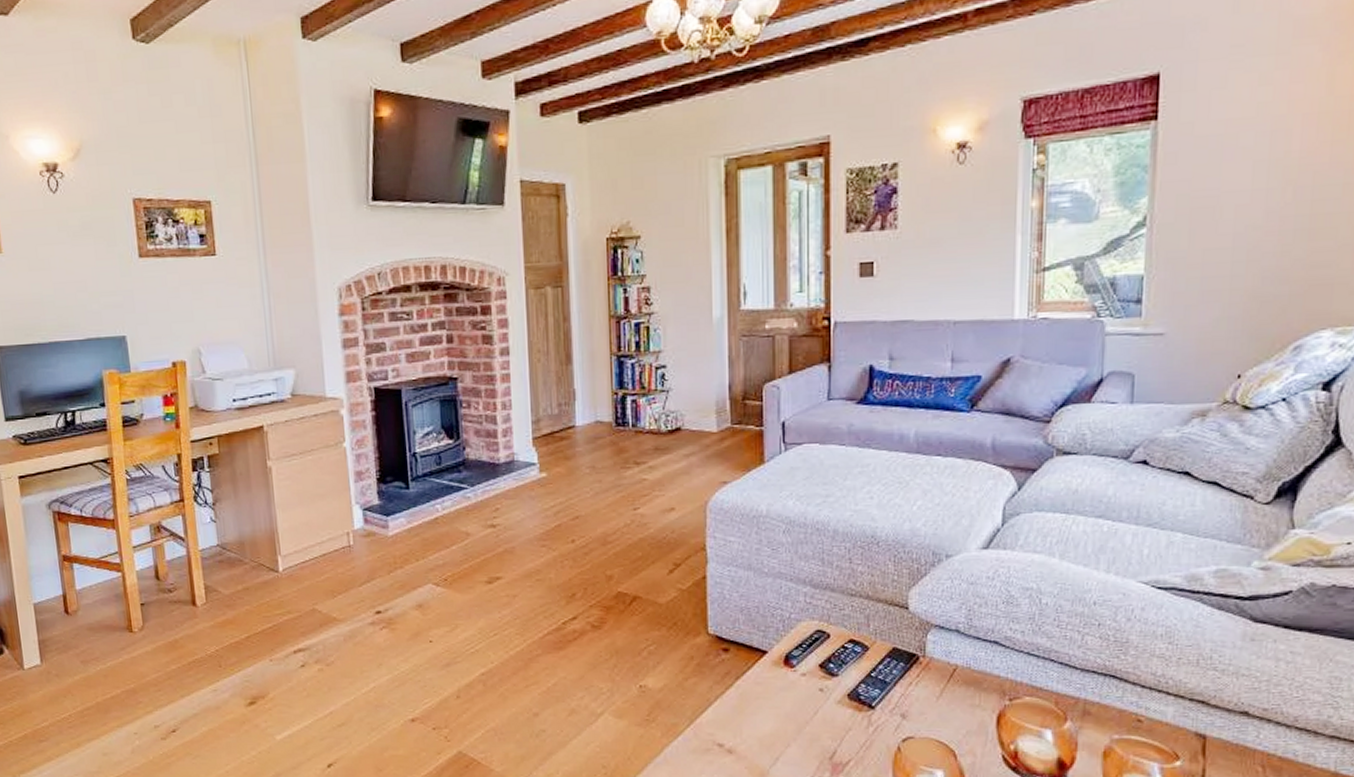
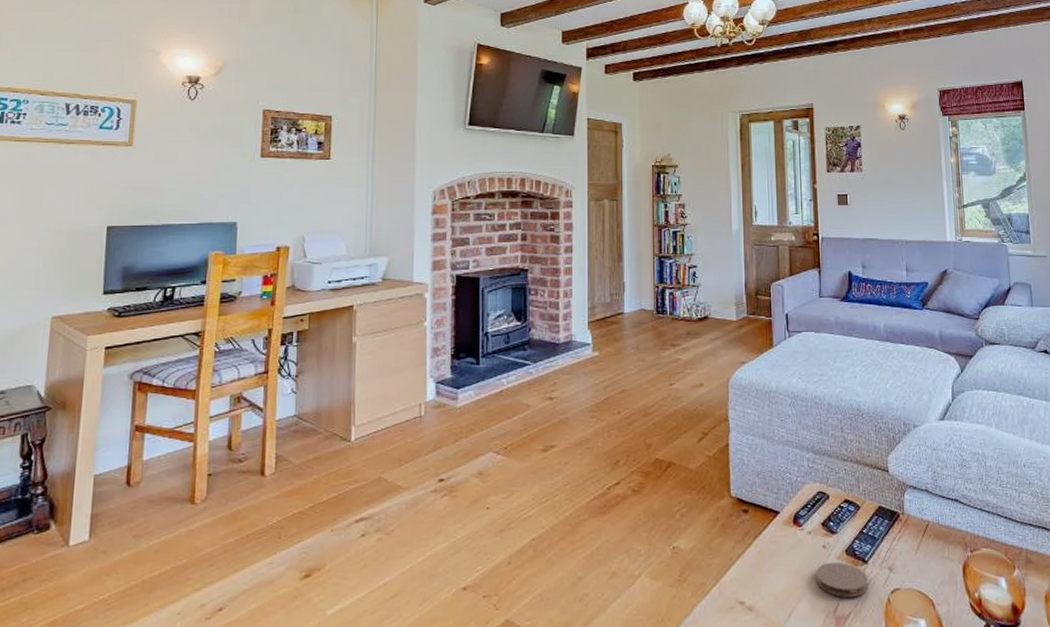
coaster: none [809,706,874,745] -> present [815,561,868,598]

